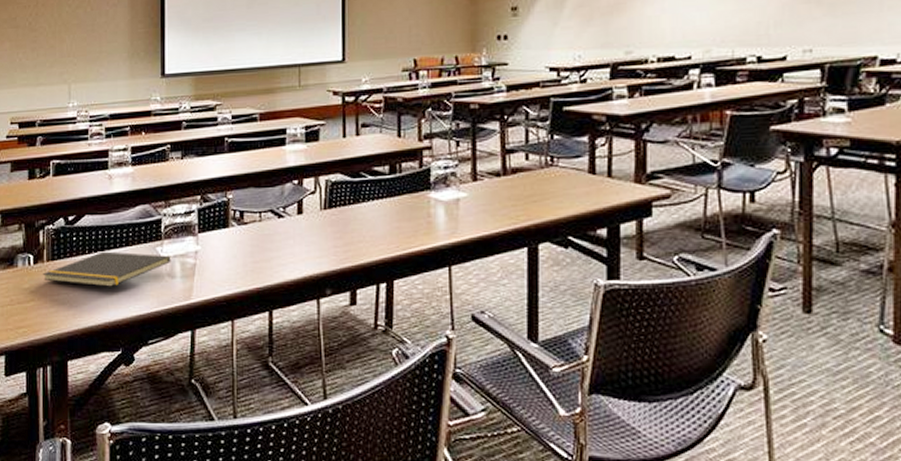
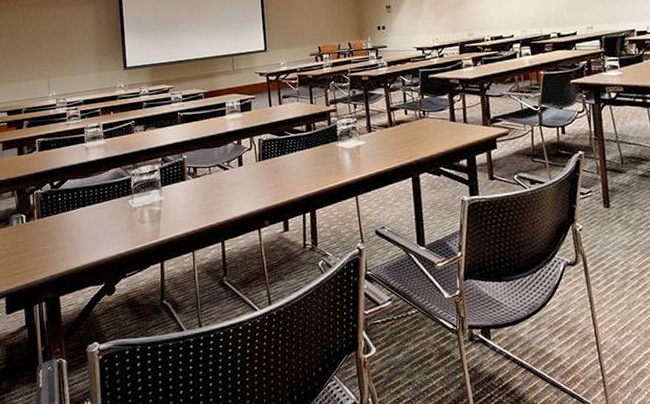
notepad: present [42,251,171,287] -> none [34,206,141,235]

